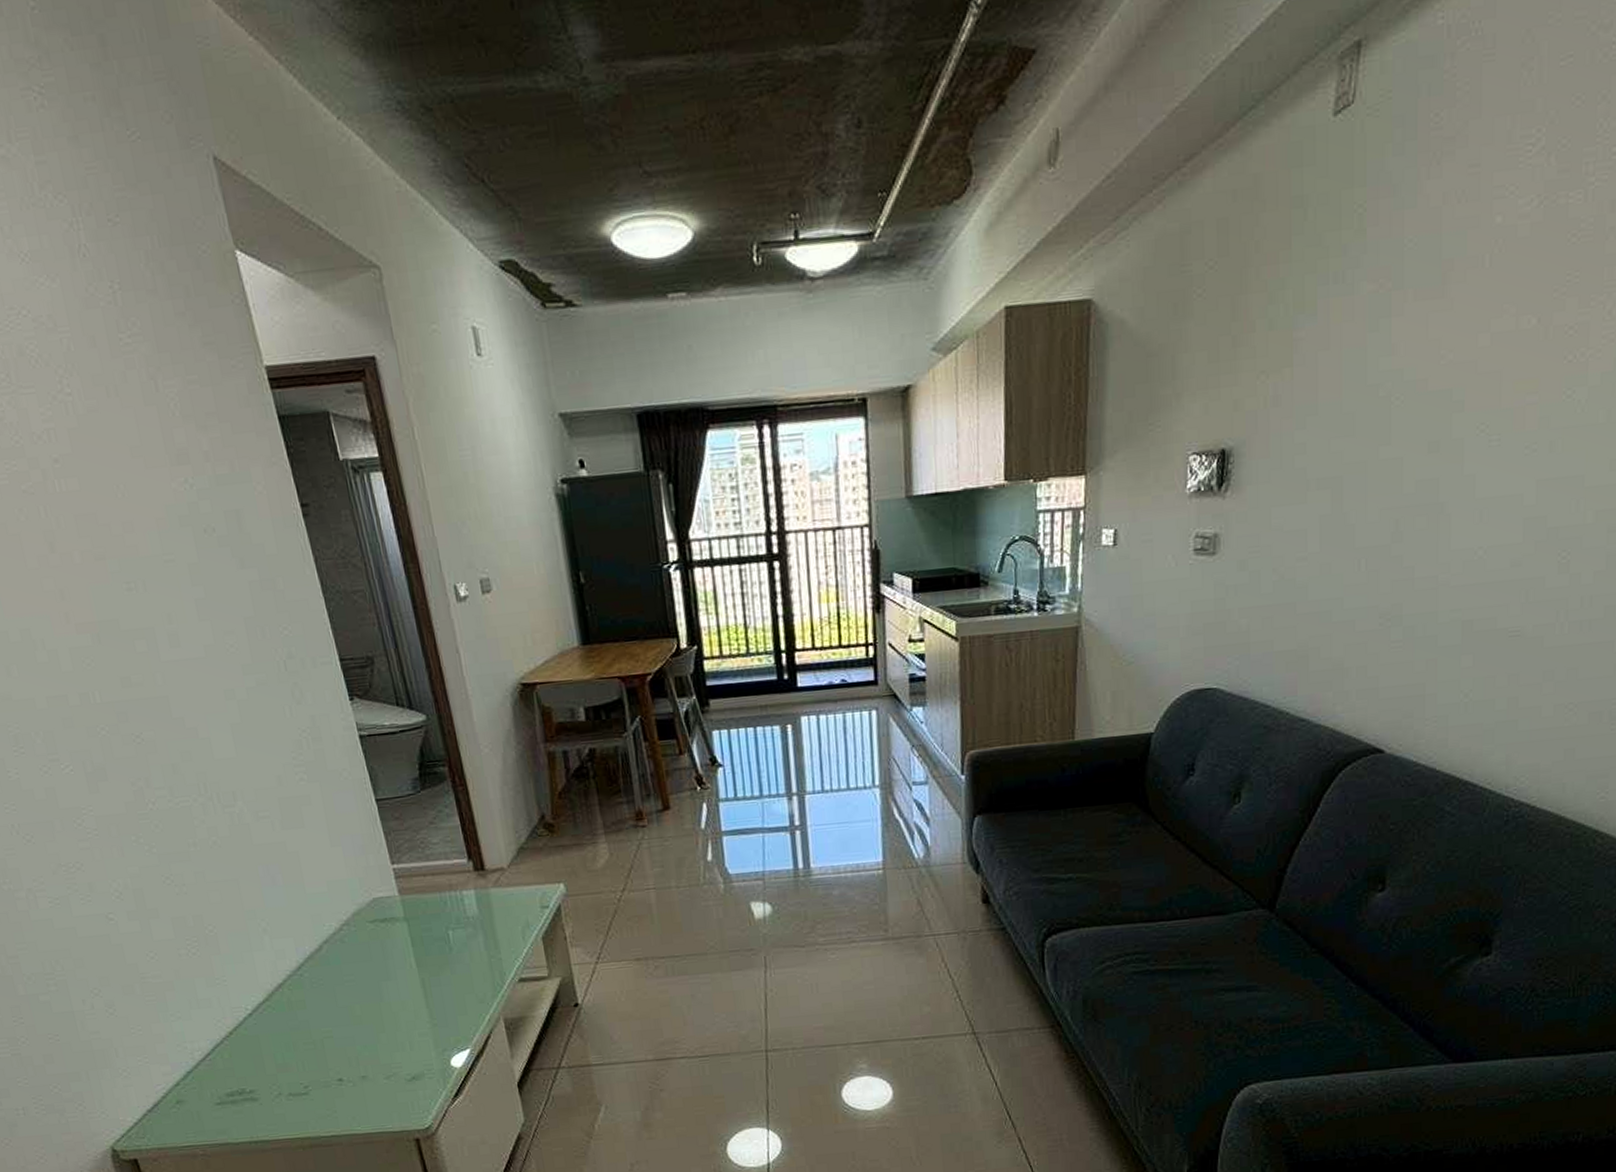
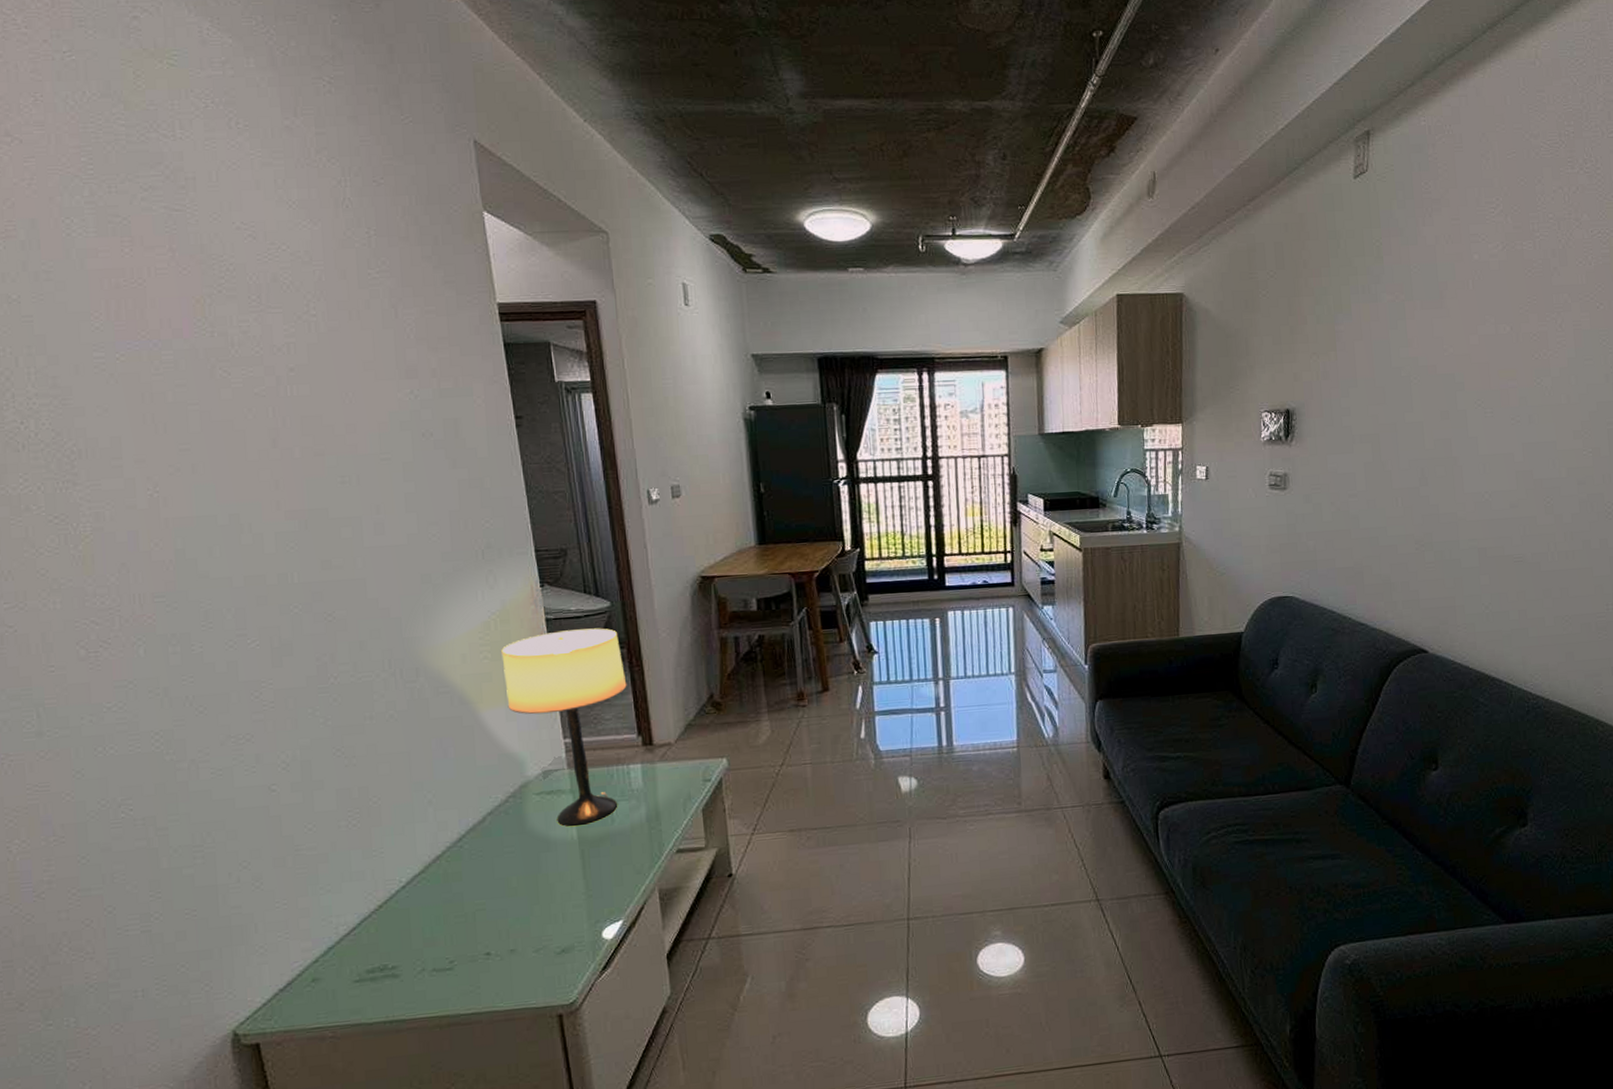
table lamp: none [317,744,455,955] -> present [501,628,627,826]

